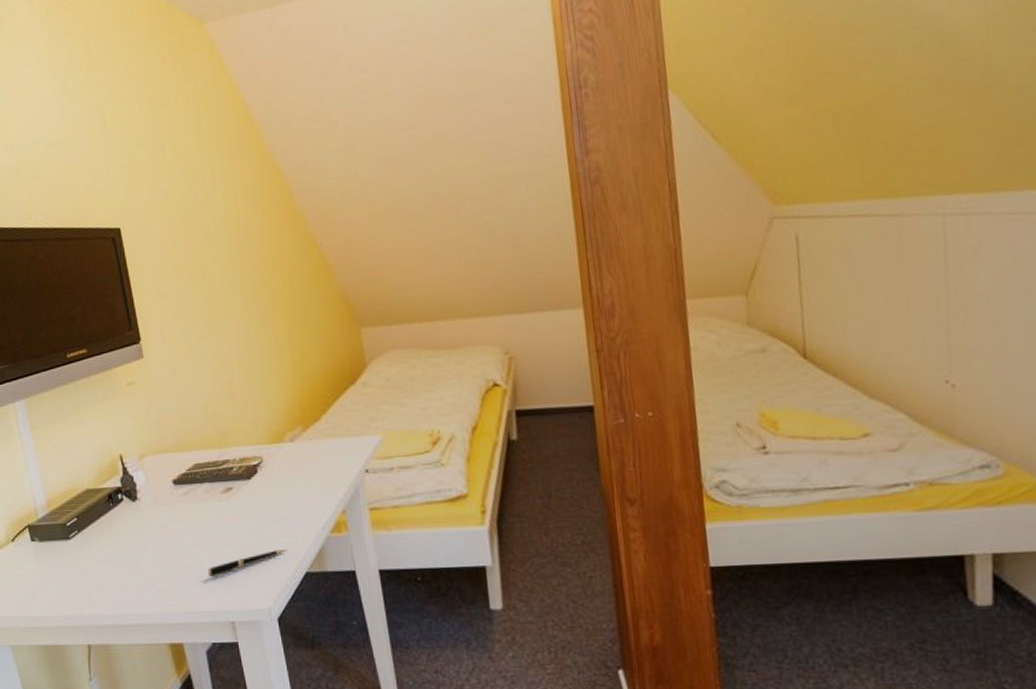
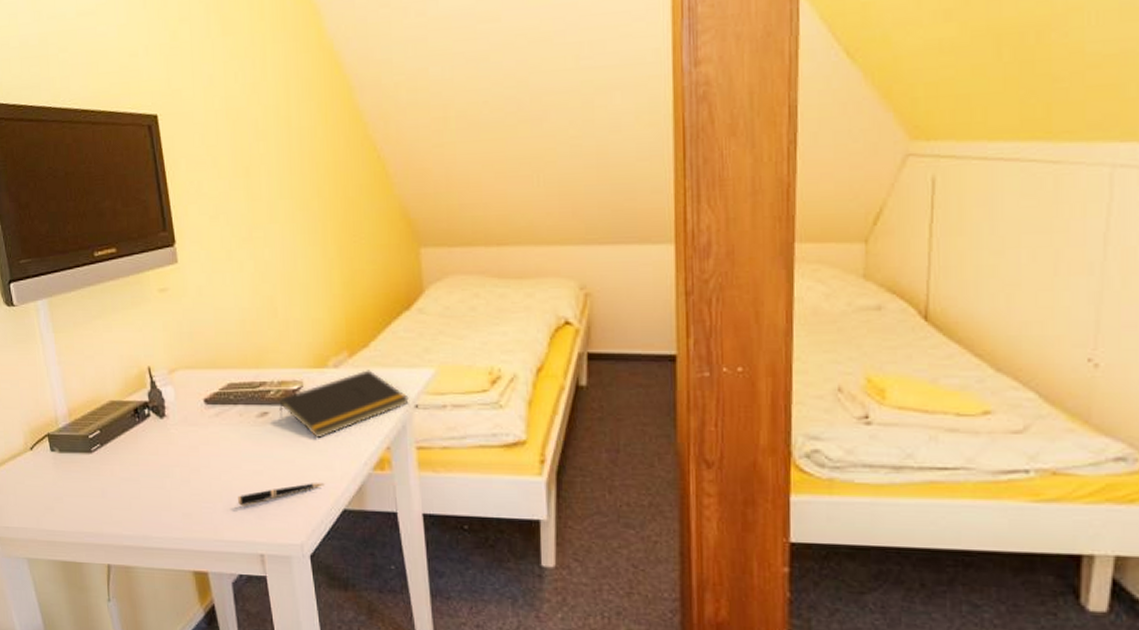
notepad: none [242,441,360,507] -> present [279,370,409,438]

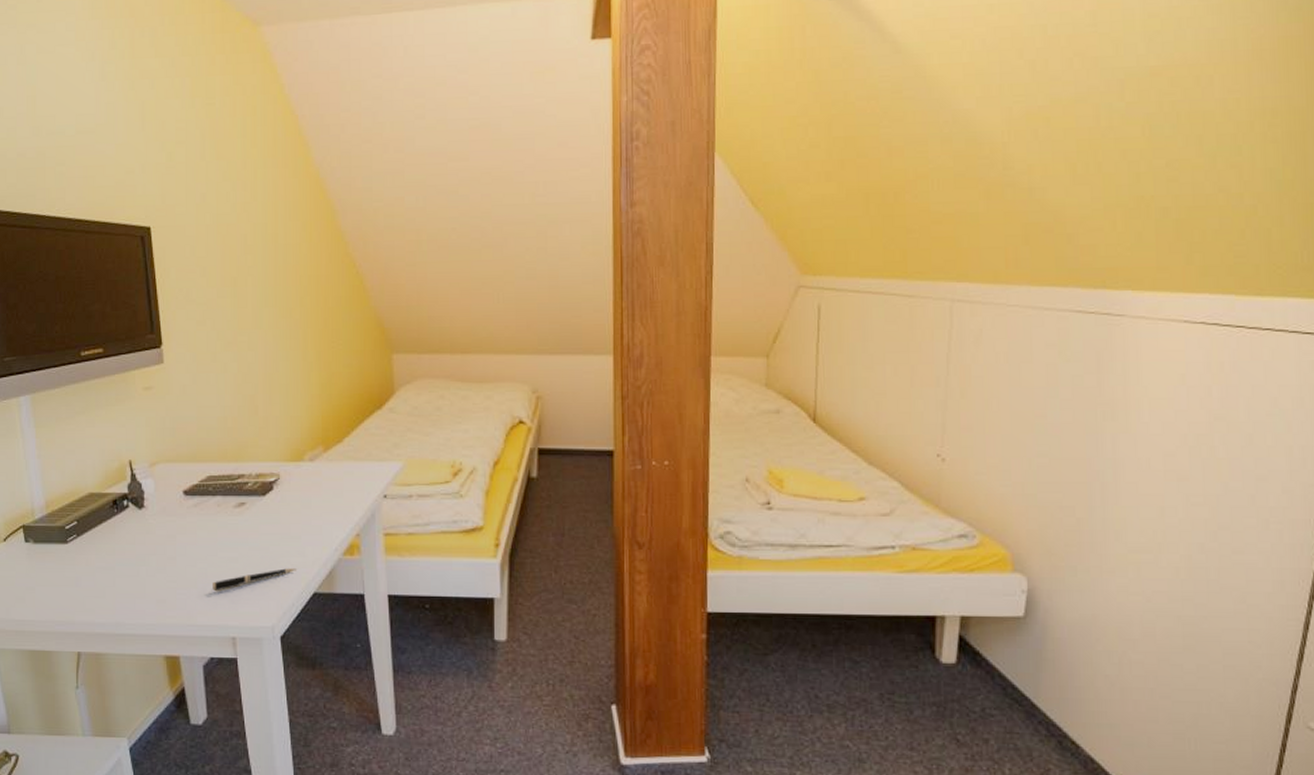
notepad: present [279,370,409,438] -> none [256,463,378,526]

